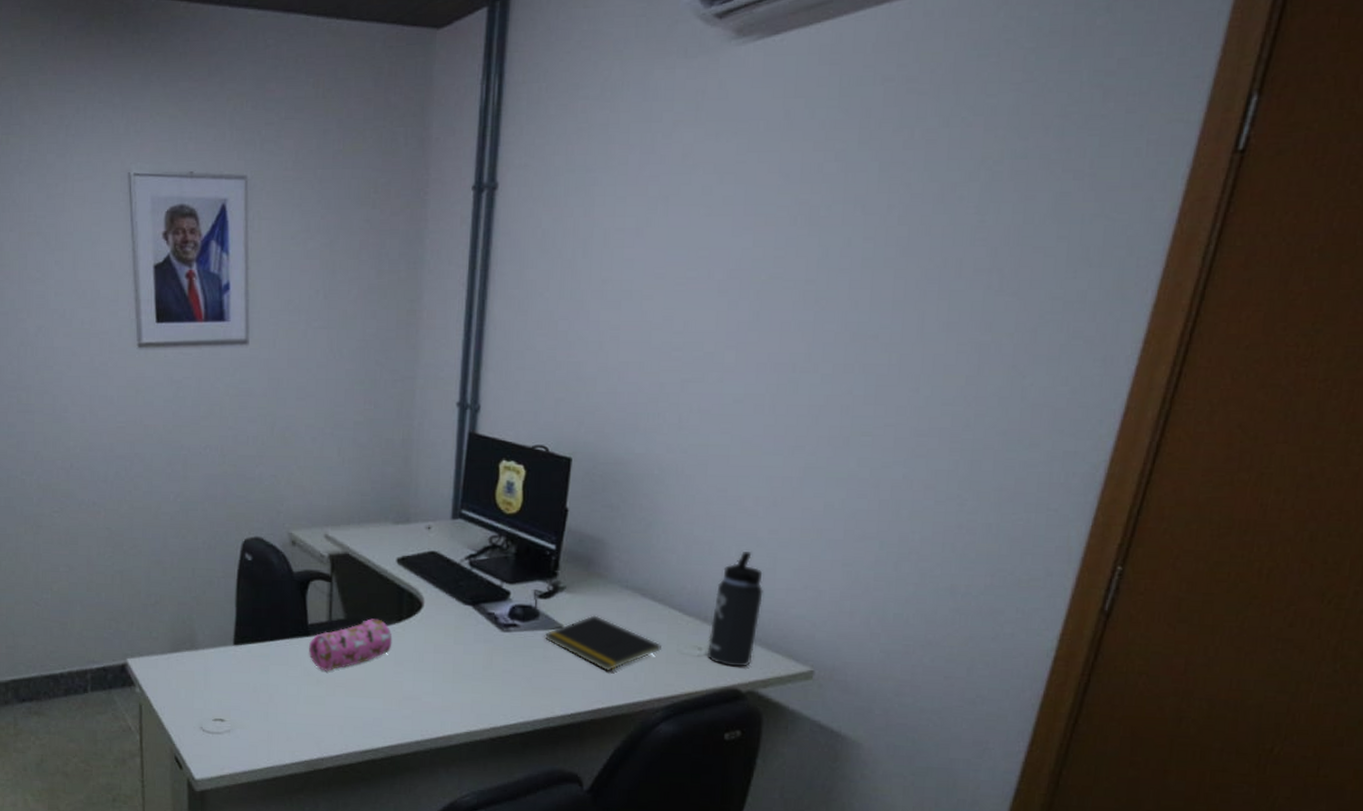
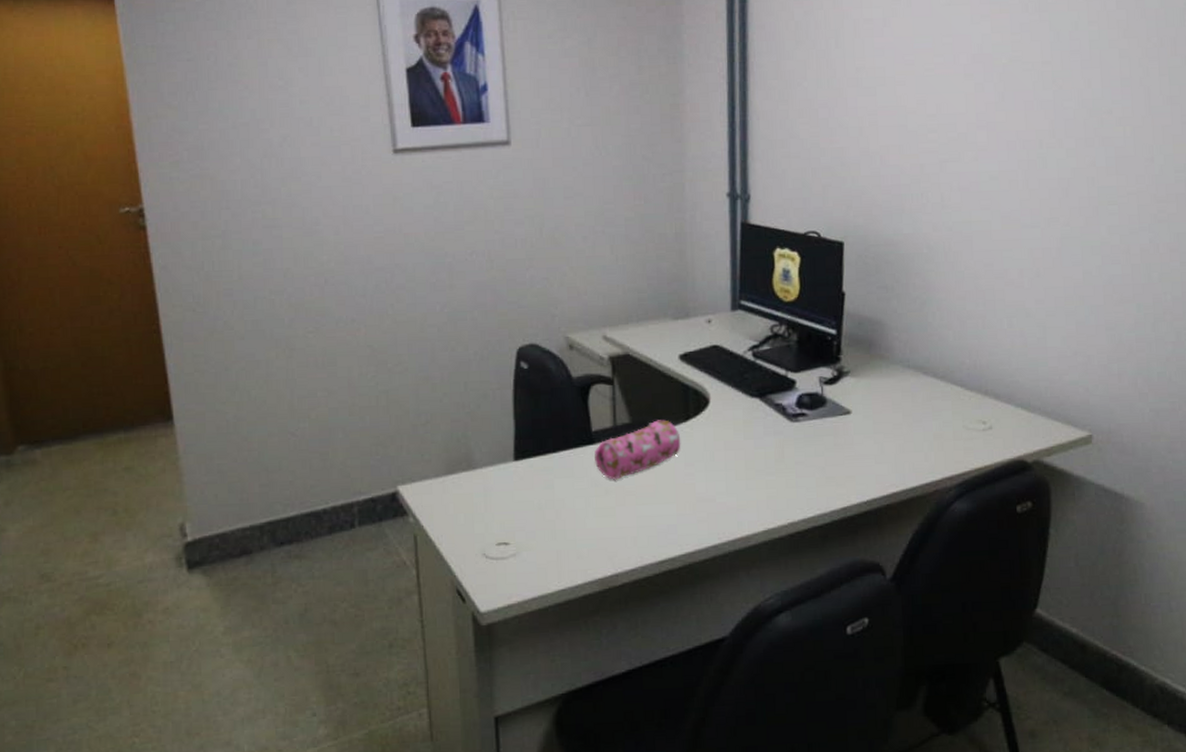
notepad: present [544,615,661,672] -> none [833,397,948,455]
thermos bottle: present [707,552,763,667] -> none [991,323,1038,438]

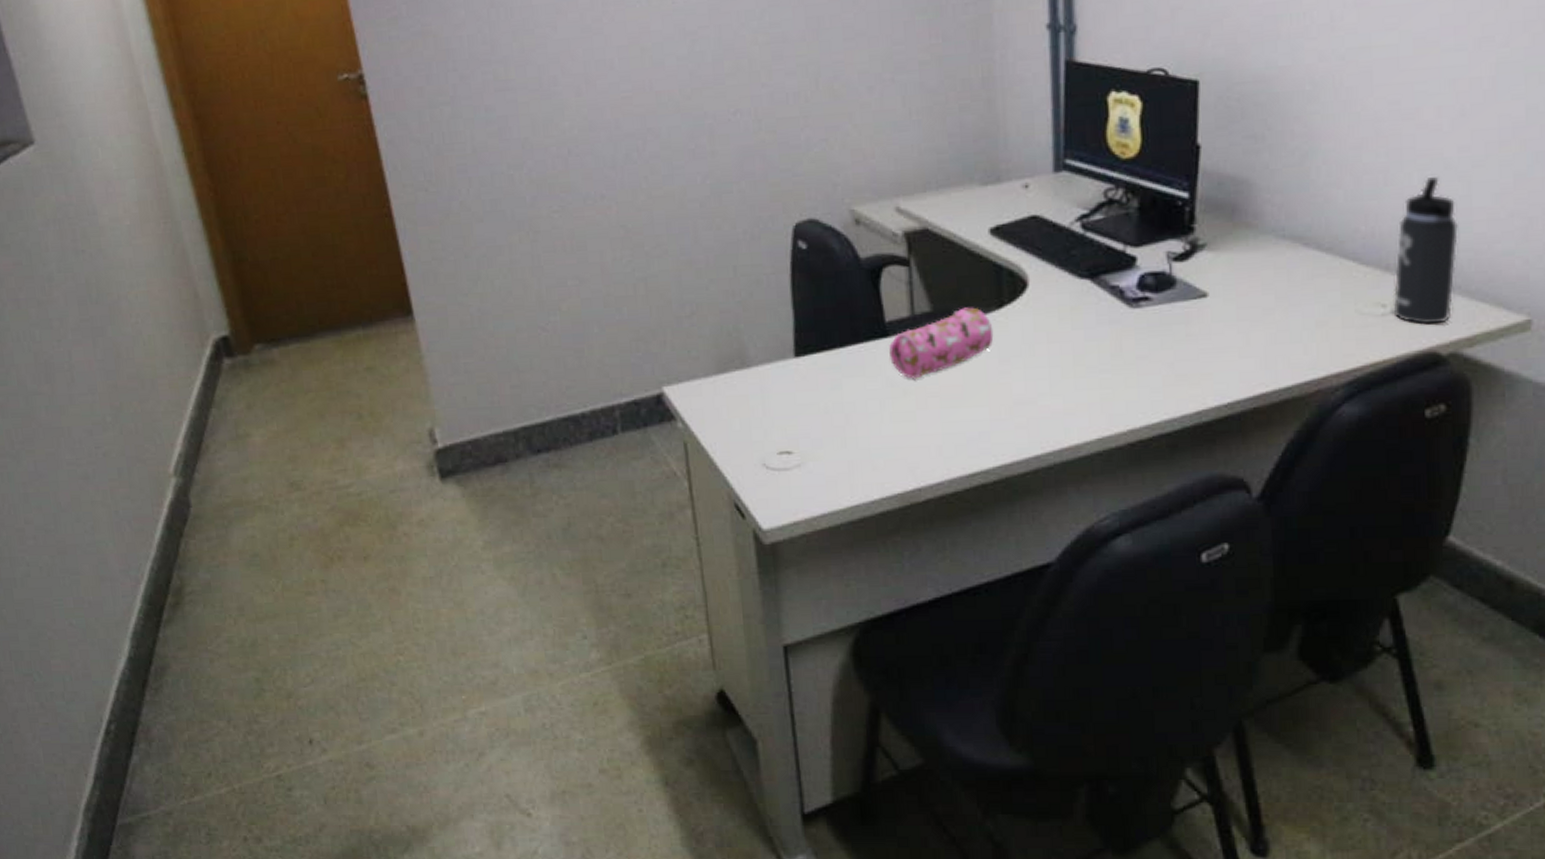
thermos bottle: none [991,323,1038,438] -> present [1393,177,1458,325]

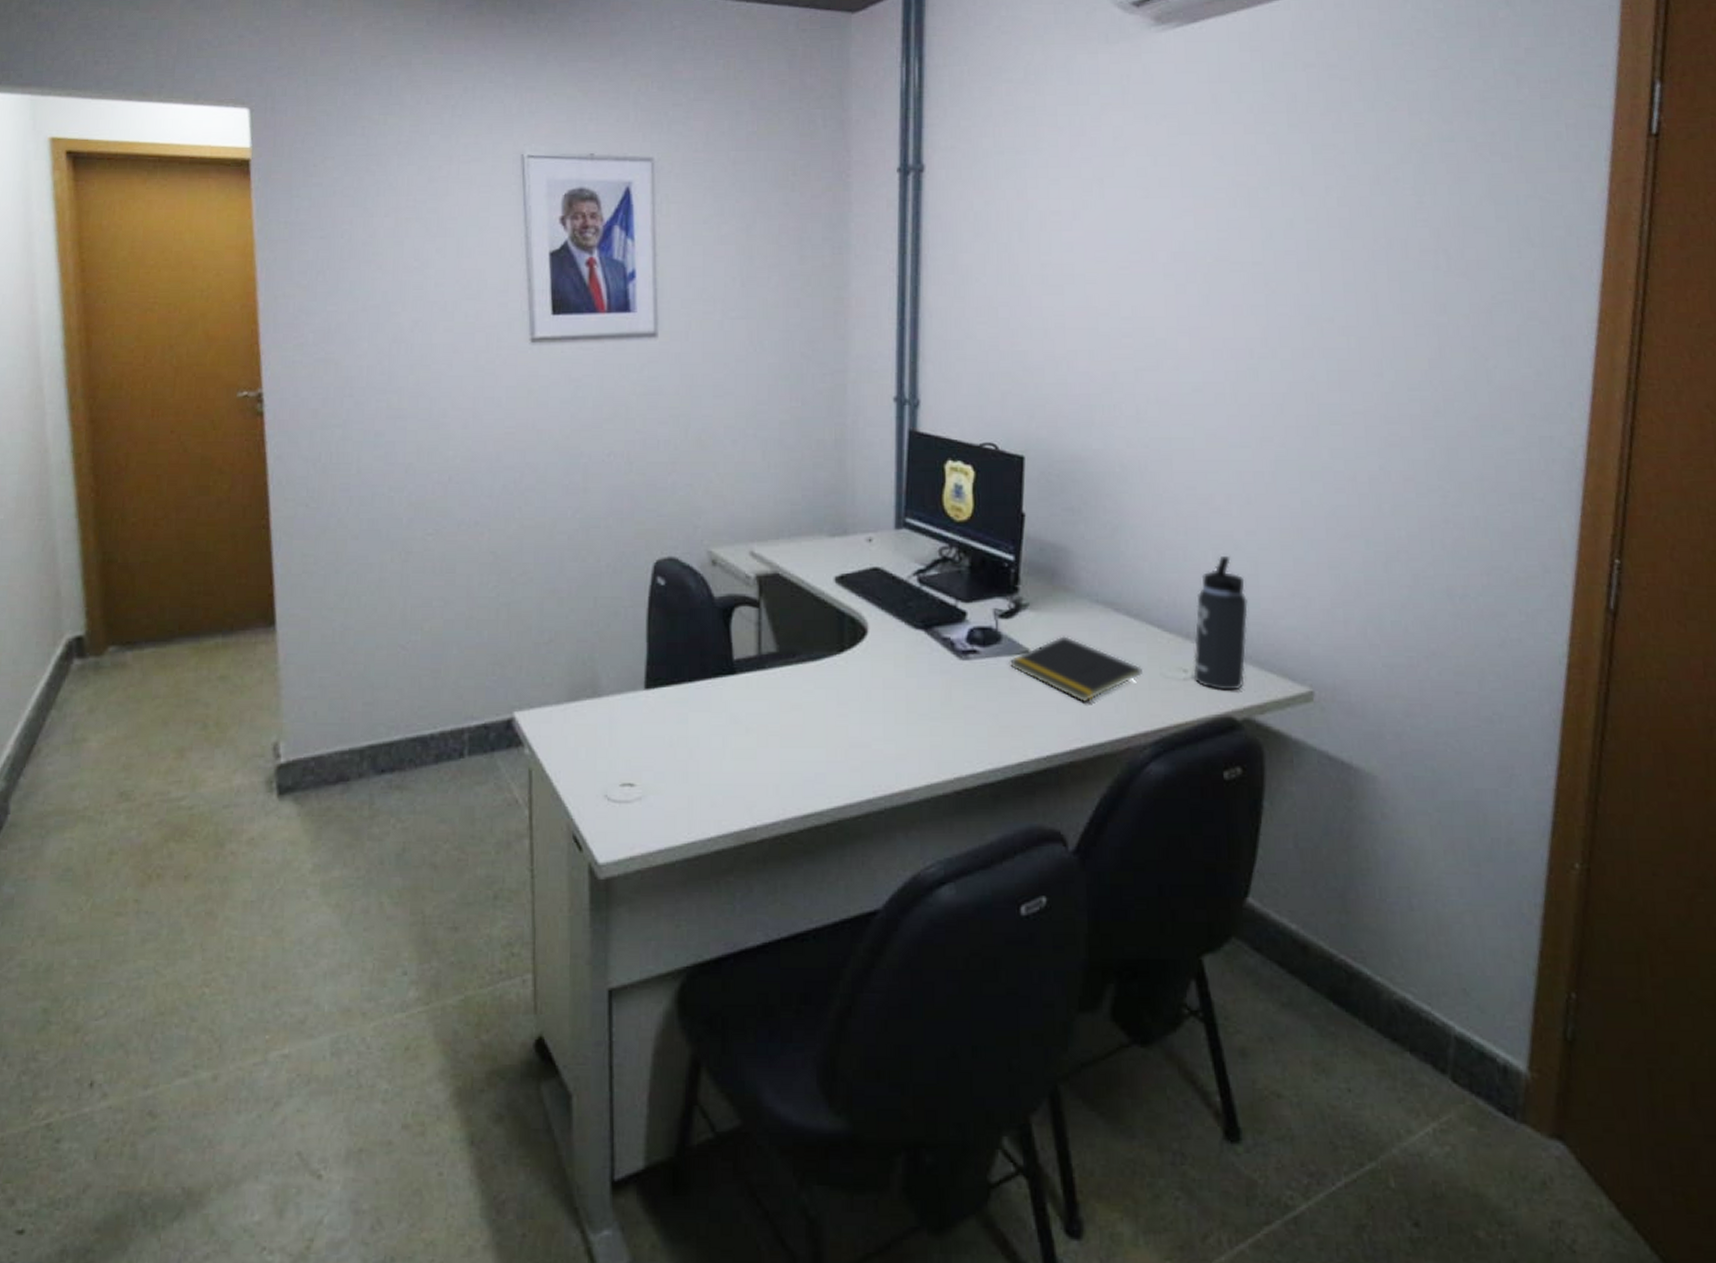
pencil case: present [889,307,994,379] -> none [735,650,834,717]
notepad: none [1184,276,1335,347] -> present [1009,636,1142,704]

